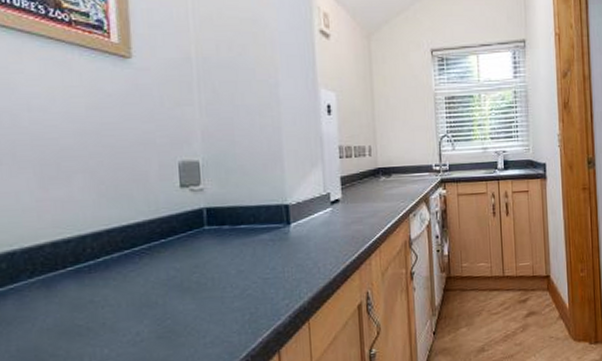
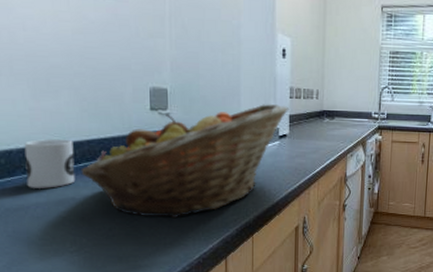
mug: none [30,231,94,295] -> present [24,138,76,188]
fruit basket: none [99,166,340,313] -> present [81,103,290,219]

